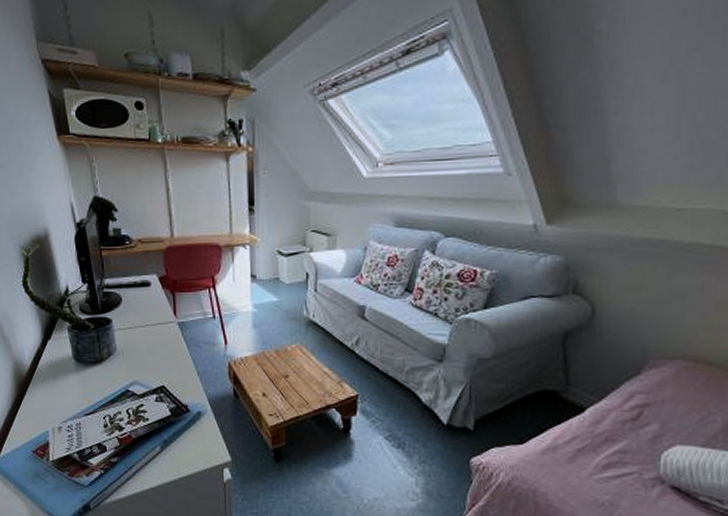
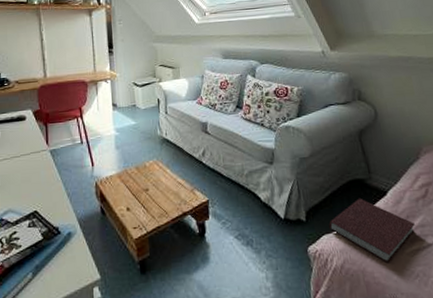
notebook: none [501,412,614,487] -> present [328,198,415,264]

